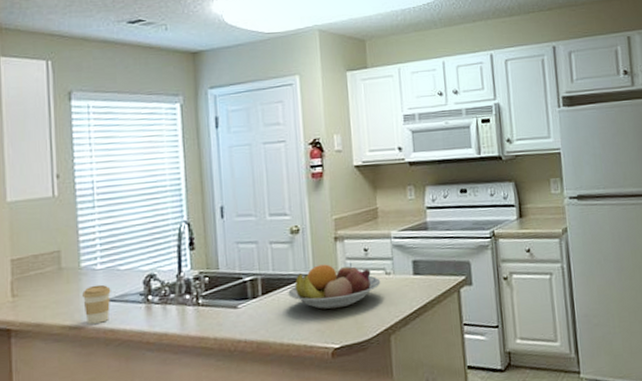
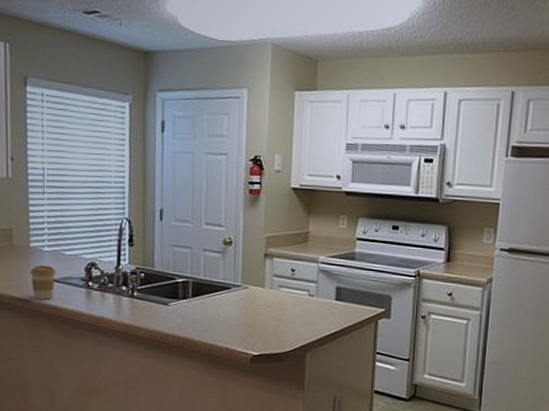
fruit bowl: present [288,262,381,310] -> none [216,277,304,320]

